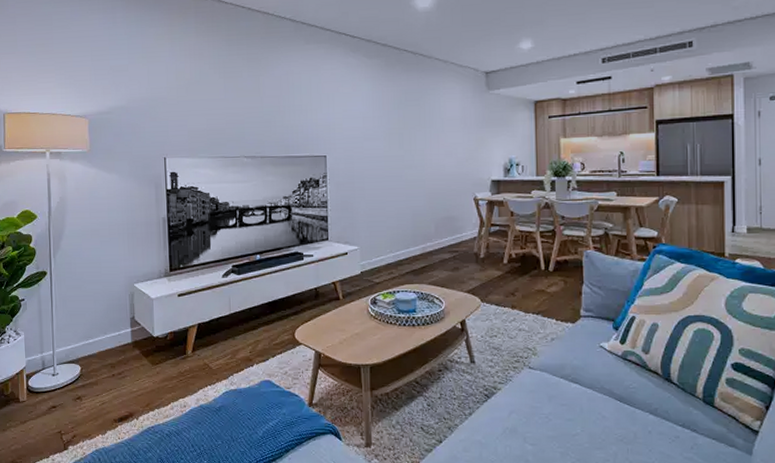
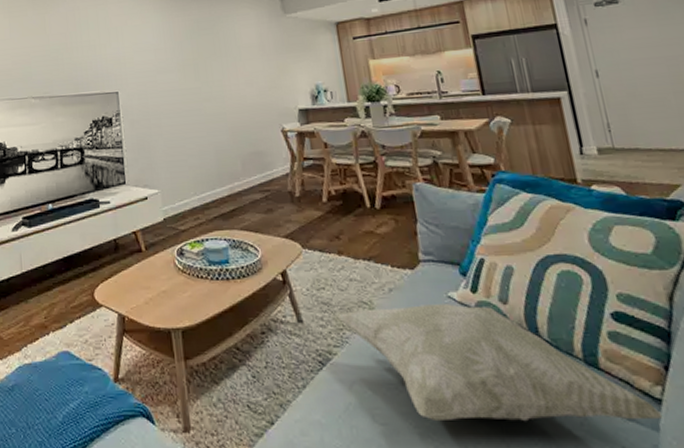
decorative pillow: none [504,352,758,446] -> present [336,304,664,421]

